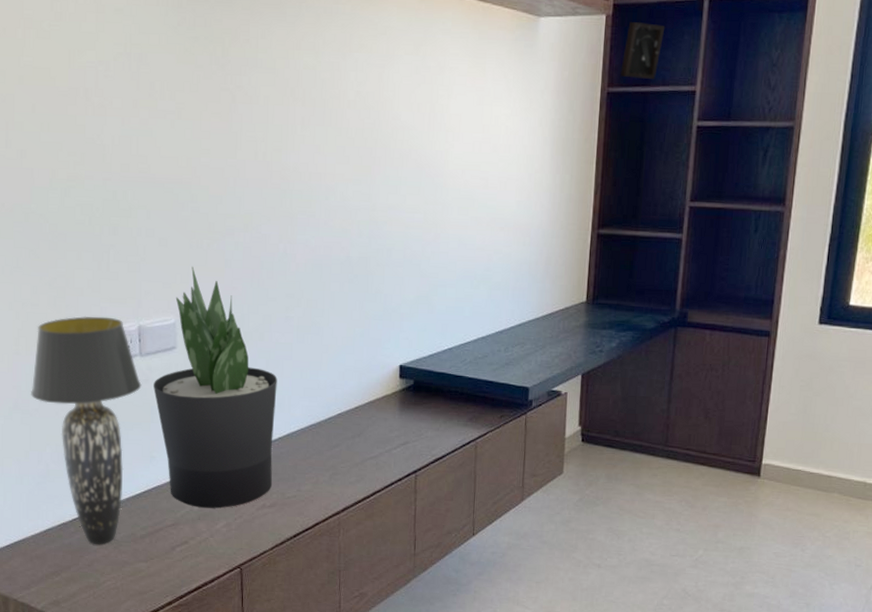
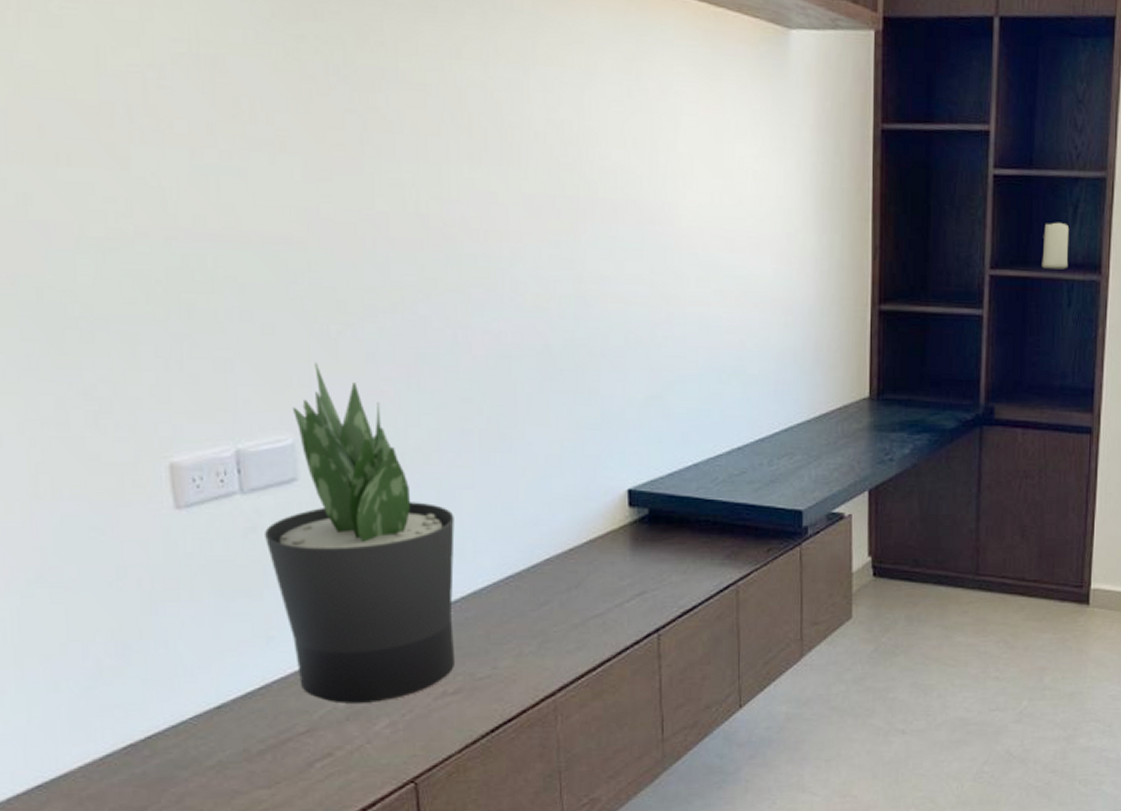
table lamp: present [31,316,142,544] -> none [64,438,246,770]
picture frame: present [620,22,665,80] -> none [896,41,949,115]
candle: none [734,163,759,202] -> present [1042,222,1069,270]

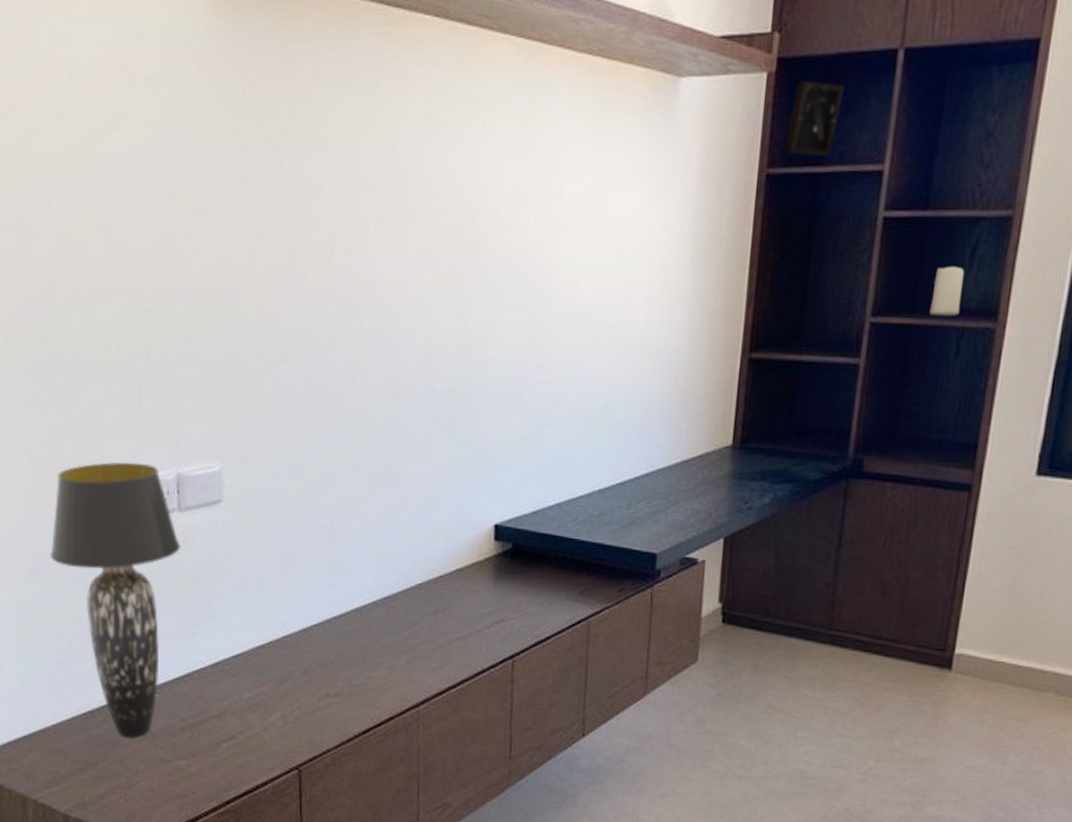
table lamp: none [64,438,246,770] -> present [50,461,181,737]
planter: present [265,363,456,703] -> none [195,401,344,697]
picture frame: none [896,41,949,115] -> present [784,81,846,157]

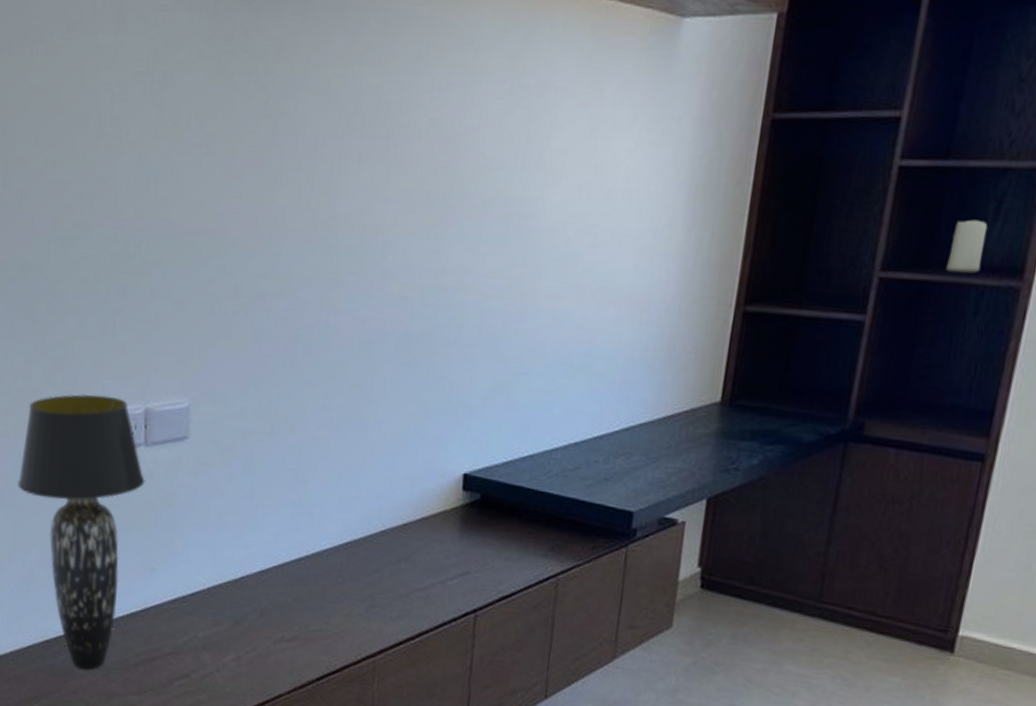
picture frame: present [784,81,846,157] -> none [792,22,863,102]

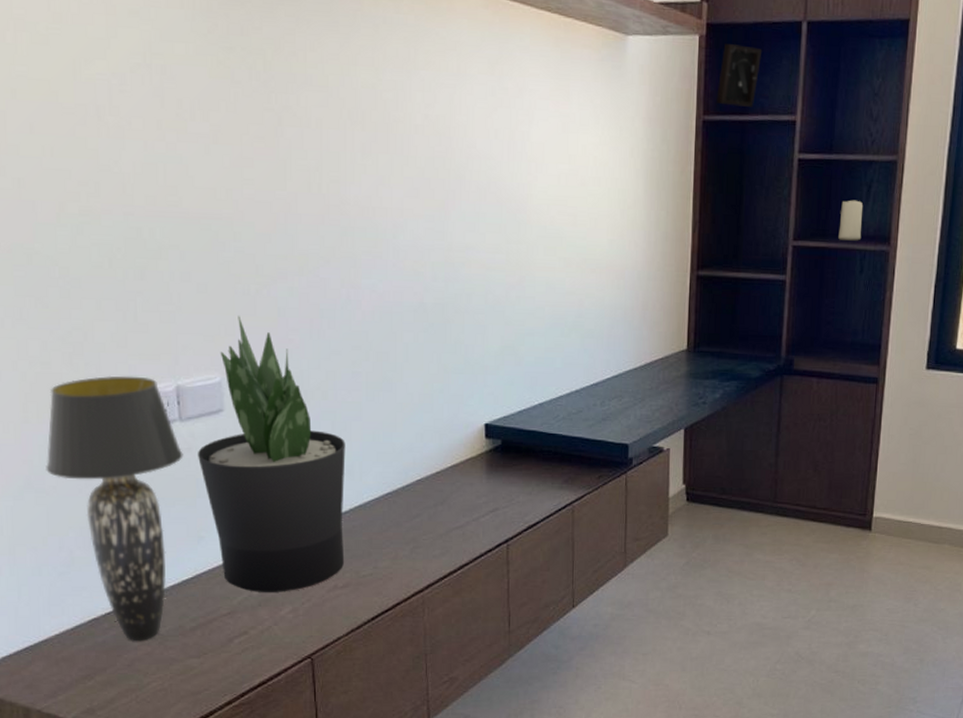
planter: none [158,338,309,638] -> present [198,316,346,592]
picture frame: none [792,22,863,102] -> present [716,44,763,108]

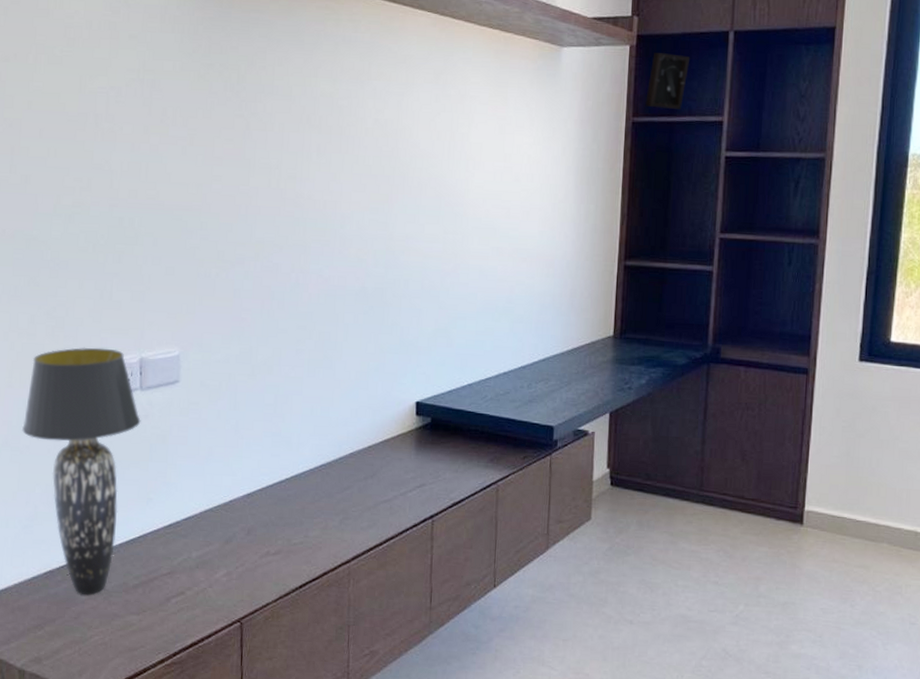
planter: present [198,316,346,592] -> none [153,296,286,556]
candle: present [838,200,863,241] -> none [766,195,790,234]

